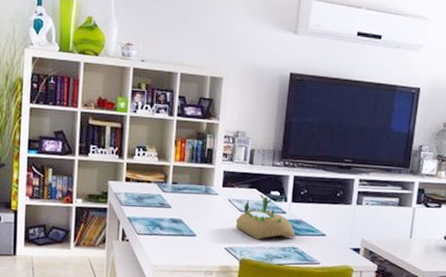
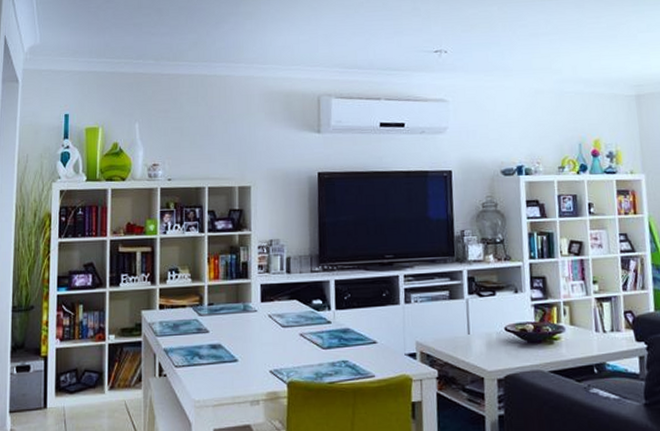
succulent planter: present [235,194,296,240] -> none [278,304,344,357]

